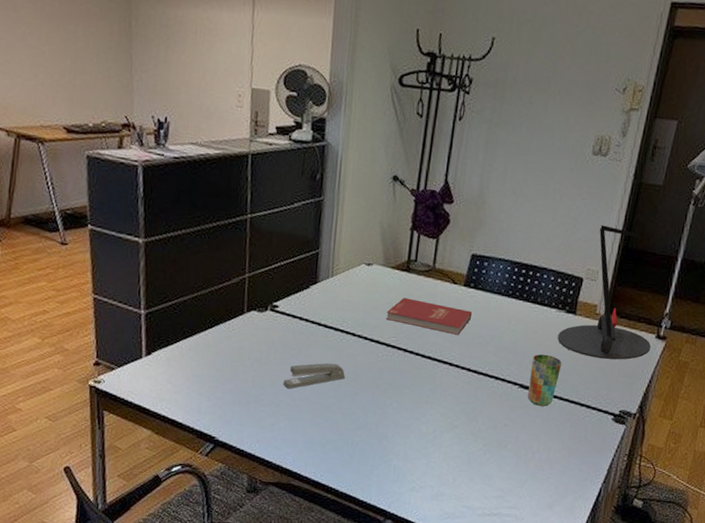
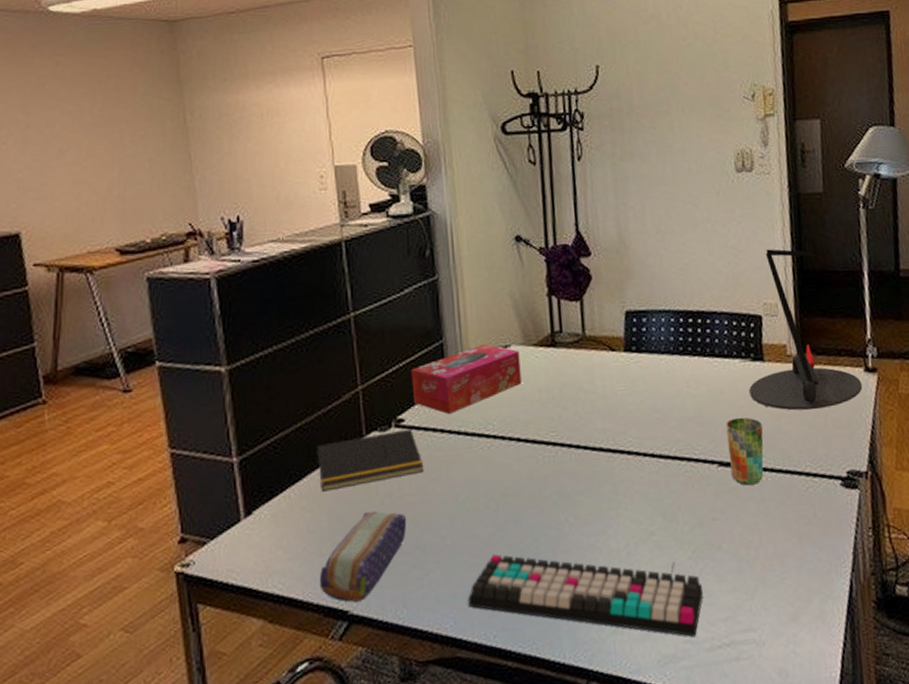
pencil case: none [196,369,269,432] -> present [319,510,407,602]
notepad: none [204,313,288,349] -> present [315,428,424,492]
stapler: present [283,363,346,389] -> none [425,479,503,526]
tissue box: none [288,259,379,308] -> present [411,344,522,414]
keyboard: none [306,418,486,504] -> present [468,554,704,637]
book: present [386,297,472,335] -> none [538,379,641,415]

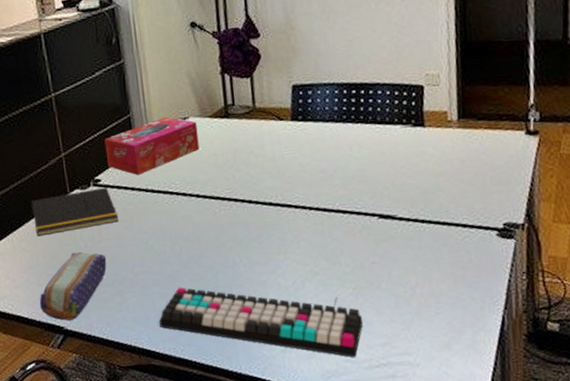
cup: present [725,417,764,486] -> none [386,176,423,235]
desk lamp: present [749,249,863,411] -> none [410,23,523,170]

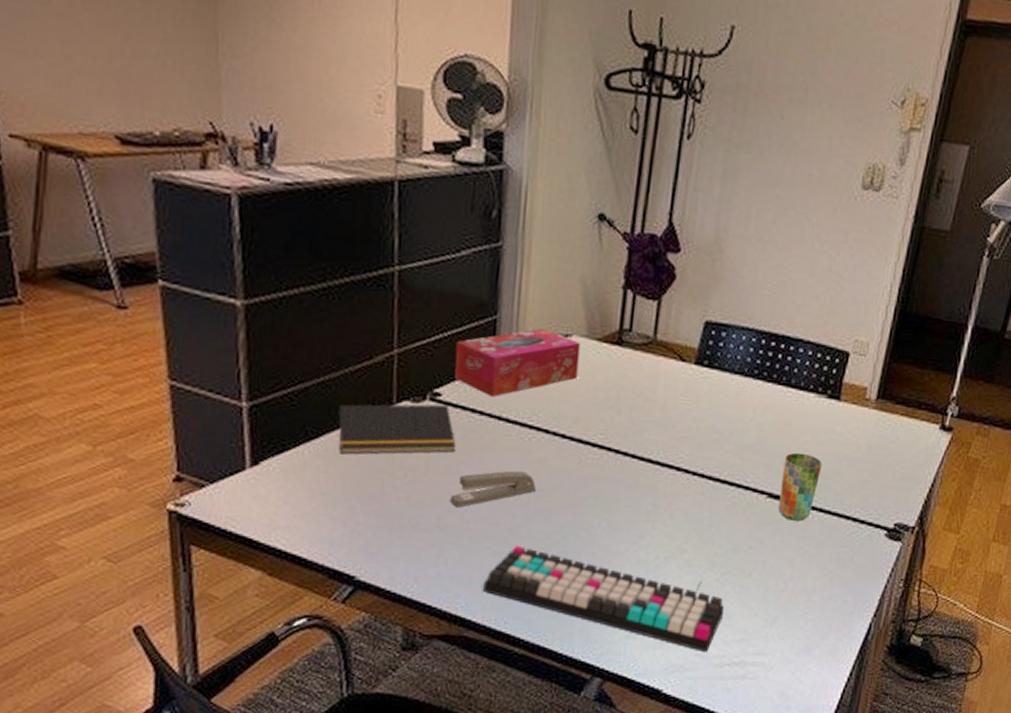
pencil case: present [39,251,107,320] -> none [326,482,430,569]
stapler: none [121,228,186,264] -> present [450,470,537,508]
cup: none [386,176,423,235] -> present [778,452,823,521]

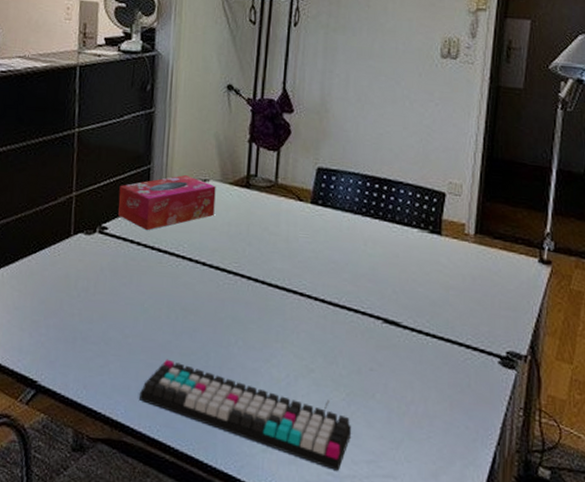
notepad: present [336,404,456,455] -> none [28,236,119,277]
stapler: present [450,470,537,508] -> none [113,293,183,324]
cup: present [778,452,823,521] -> none [394,282,431,346]

